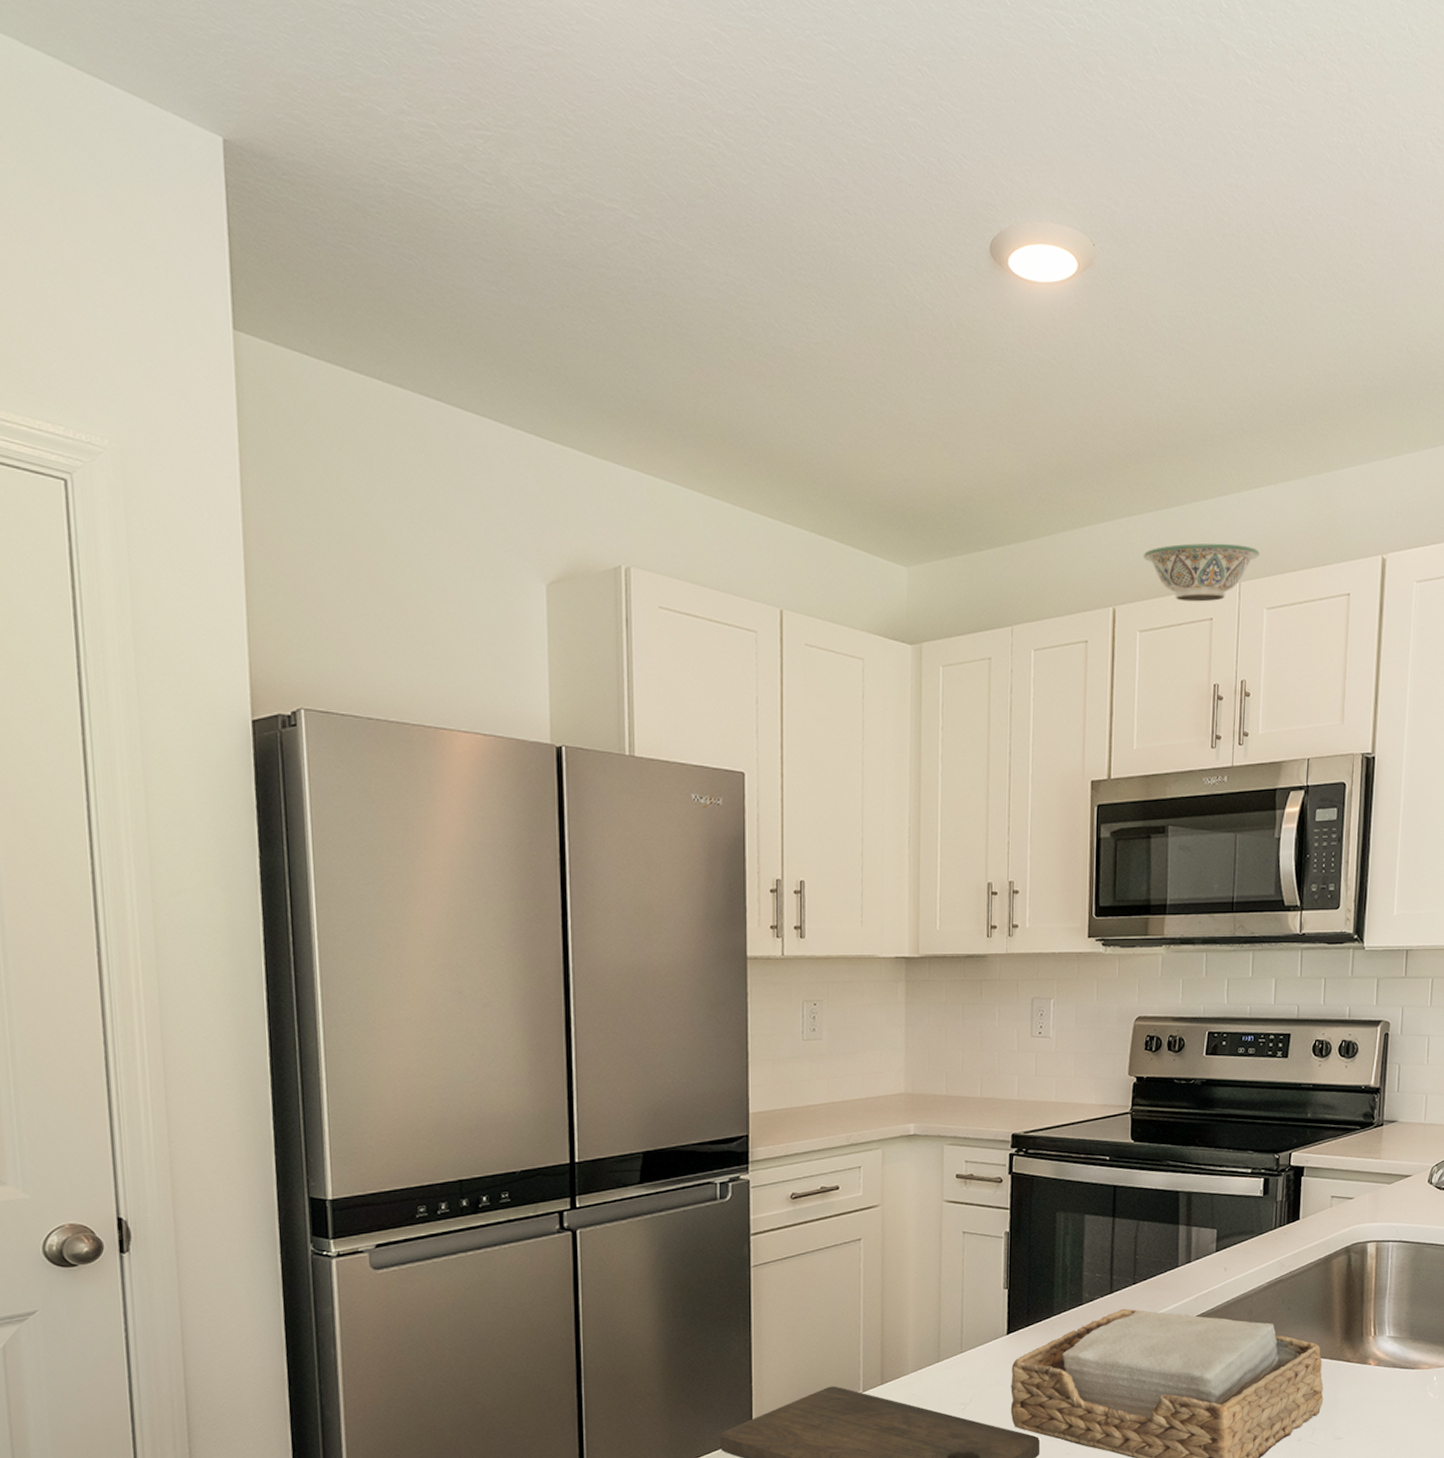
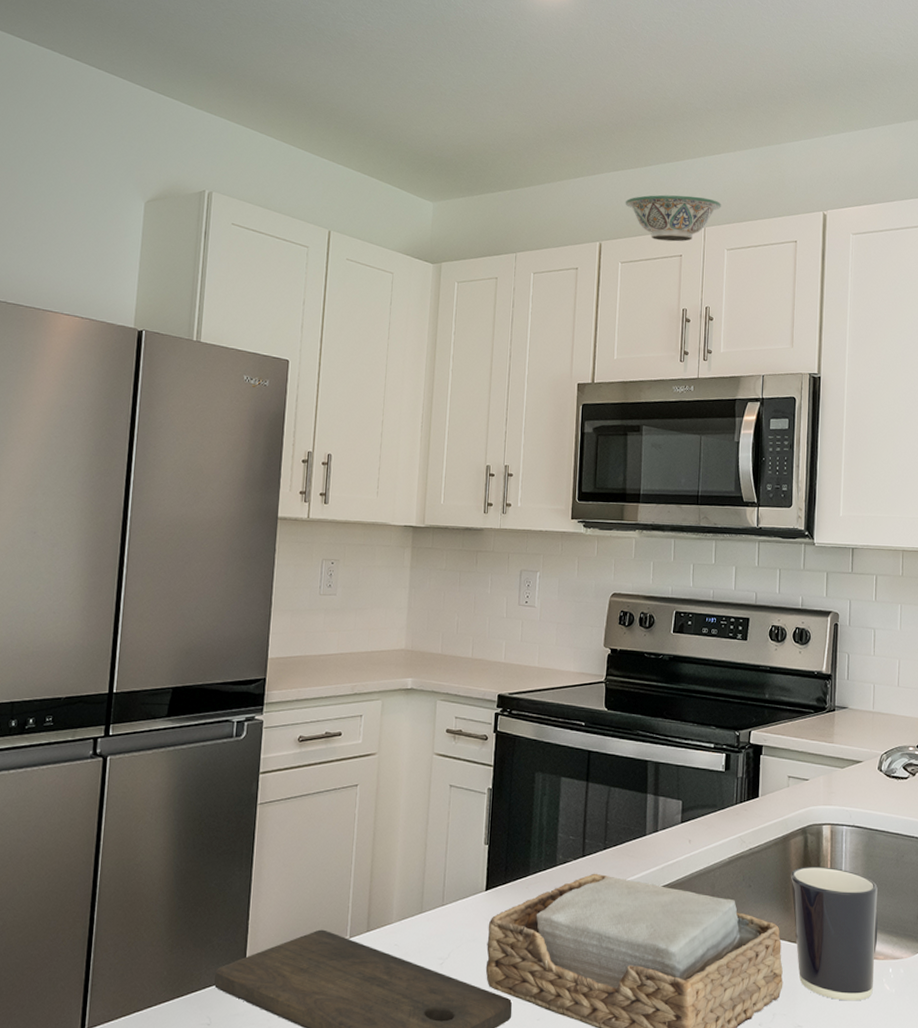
mug: none [1332,1283,1424,1411] -> present [790,866,878,1001]

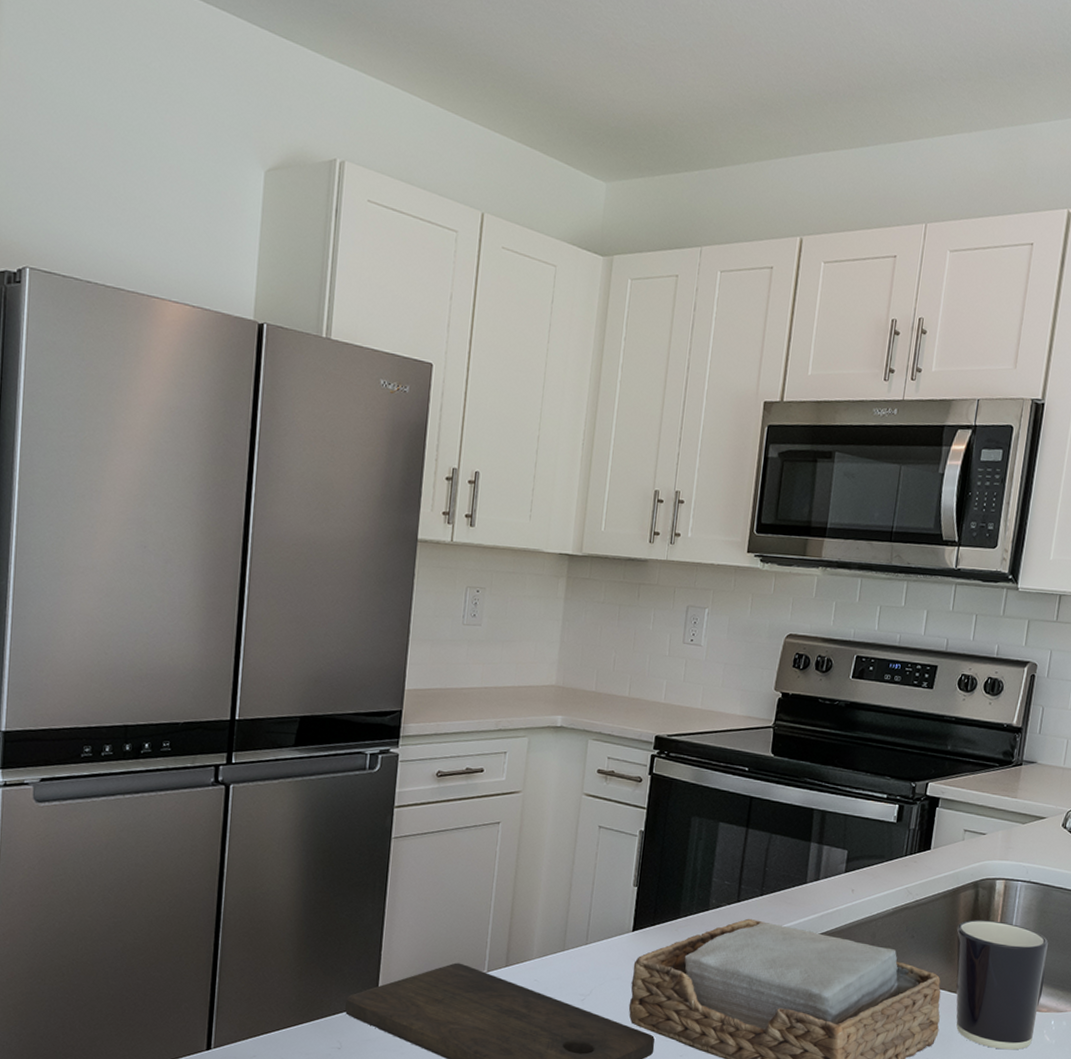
decorative bowl: present [625,195,721,242] -> none [833,182,948,240]

